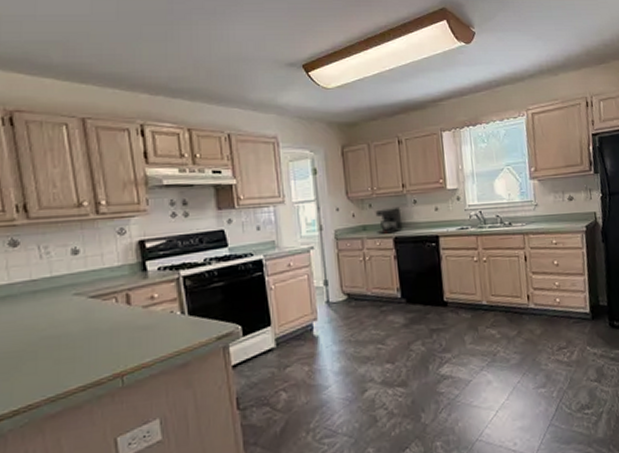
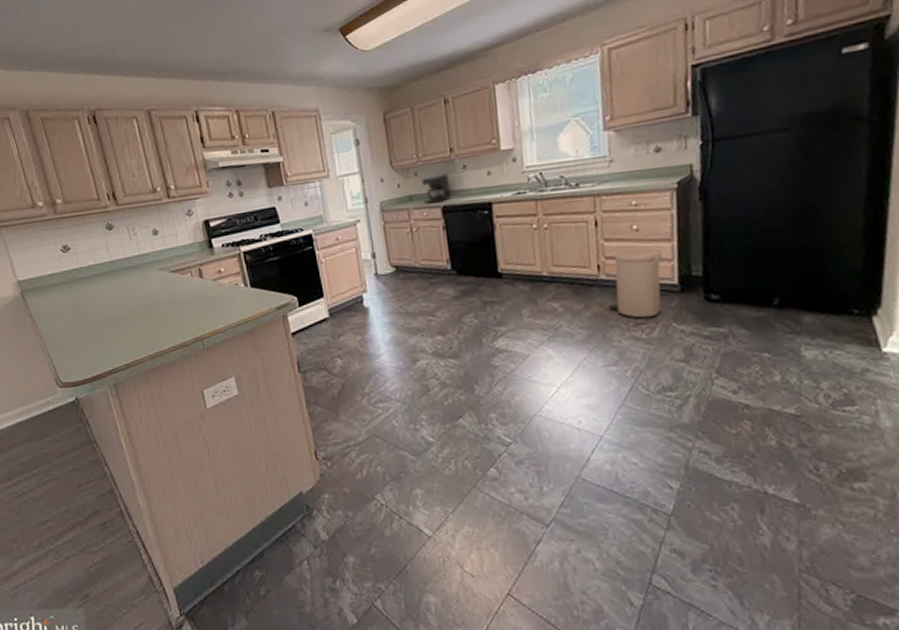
pedal bin: none [536,281,578,344] -> present [607,248,663,319]

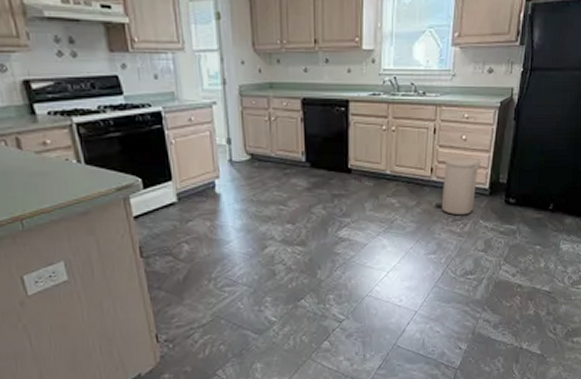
coffee maker: present [421,173,452,204] -> none [283,64,312,94]

